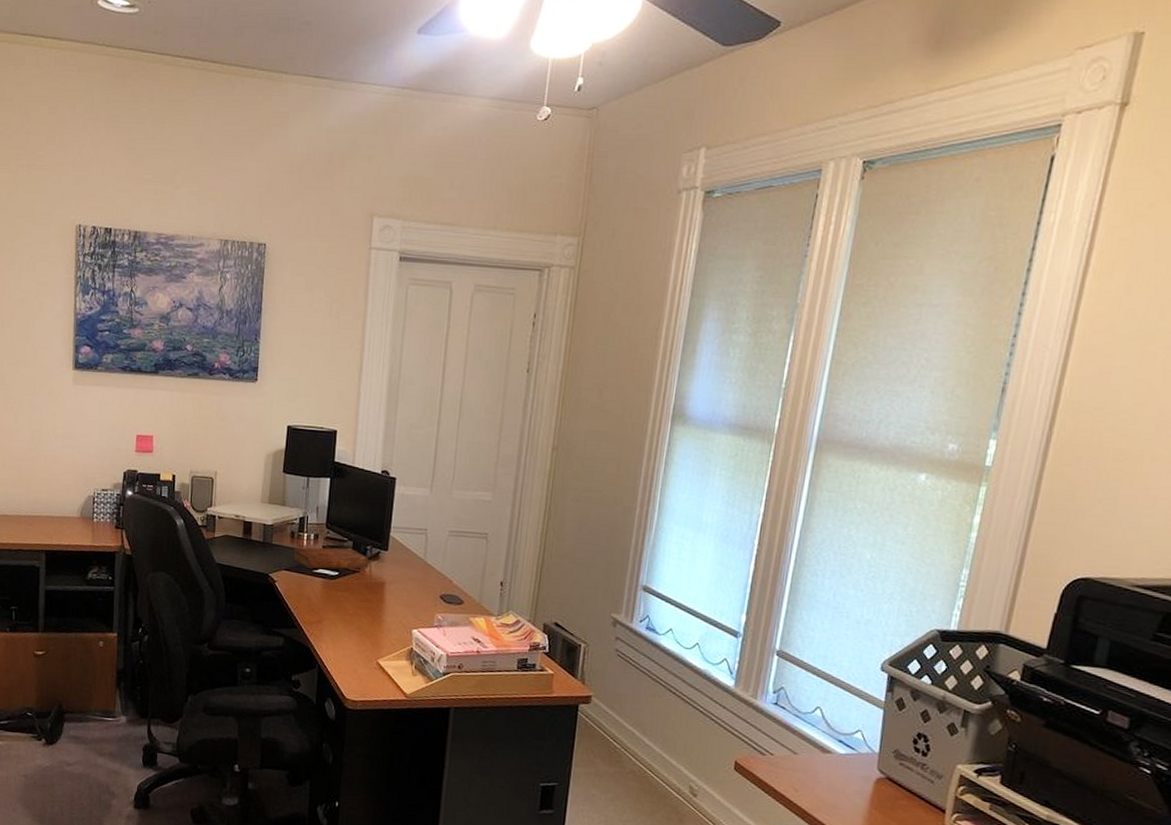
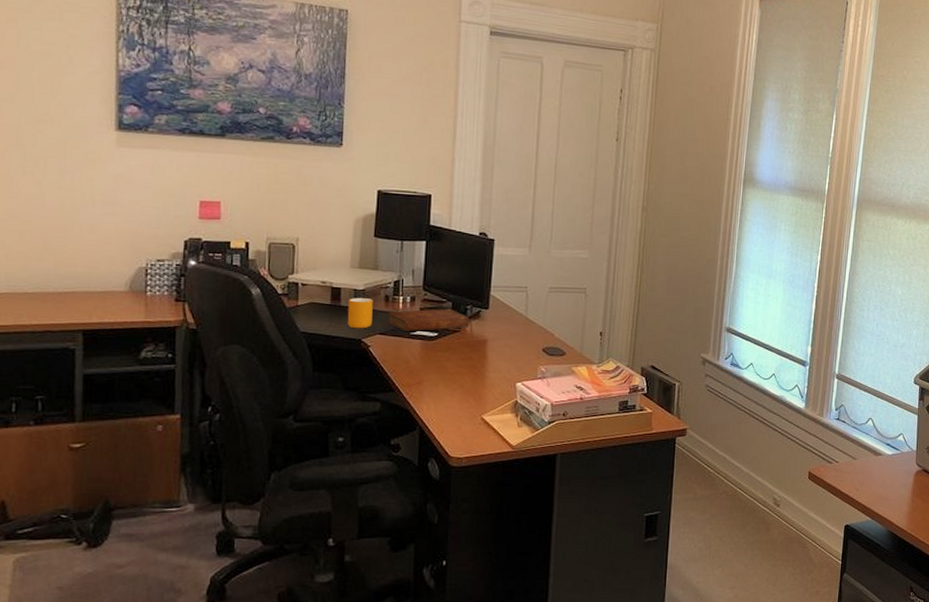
mug: none [256,532,280,564] -> present [347,297,373,329]

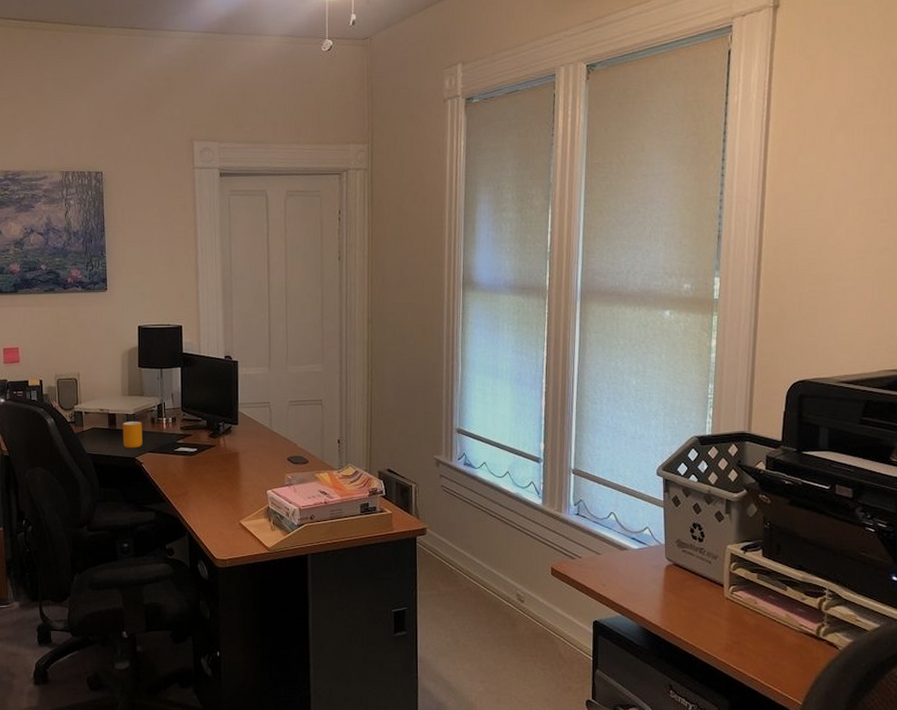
bible: present [388,308,470,332] -> none [155,426,223,449]

